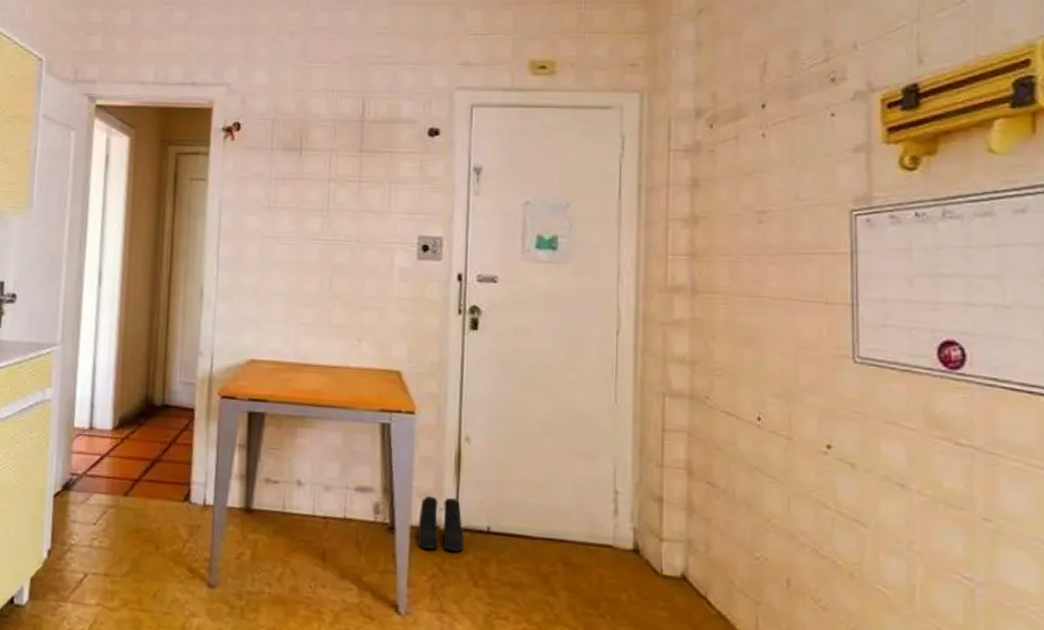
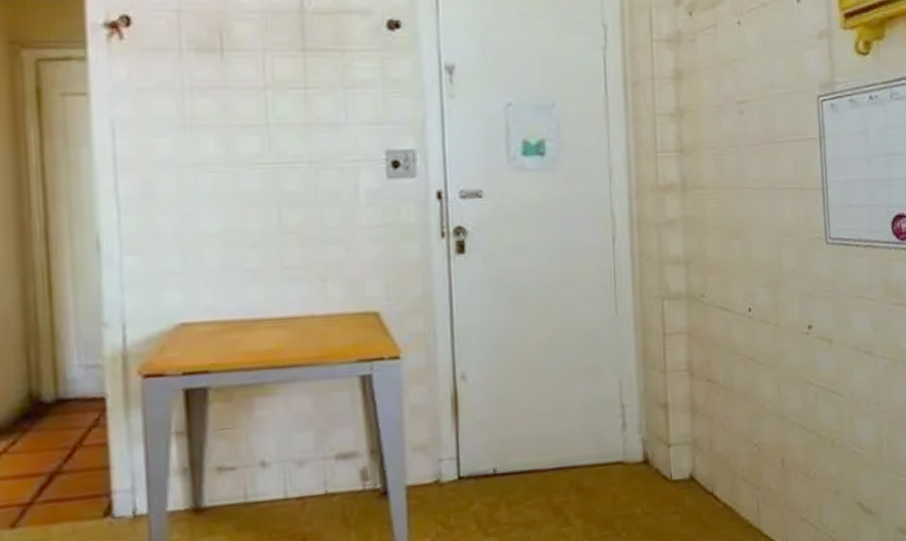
boots: present [417,496,464,552] -> none [415,444,469,508]

